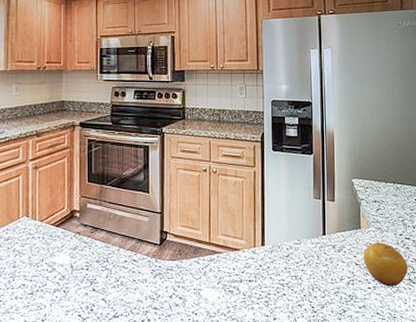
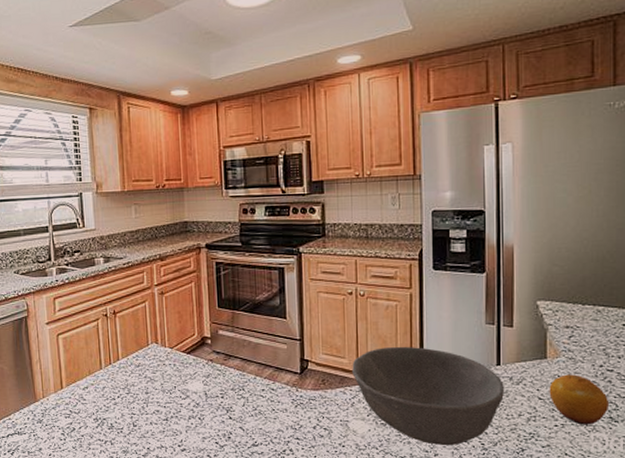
bowl: none [205,218,329,310] -> present [352,346,504,446]

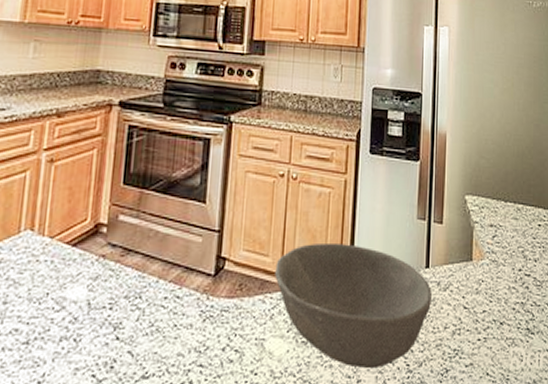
fruit: present [549,374,610,425] -> none [473,279,527,339]

